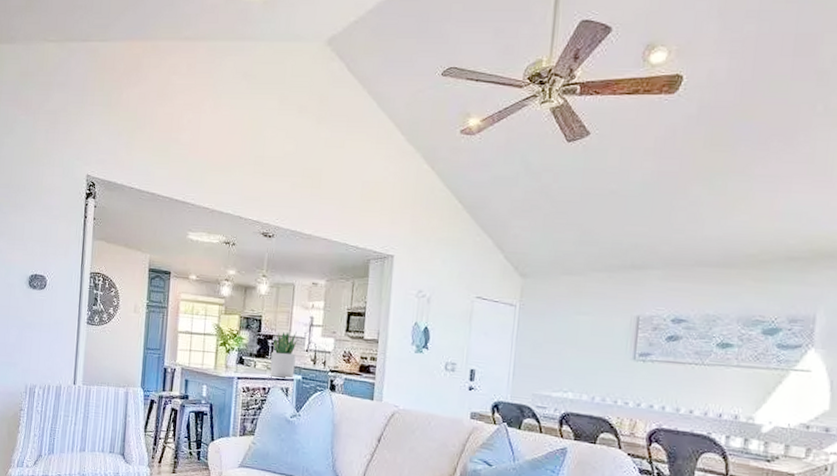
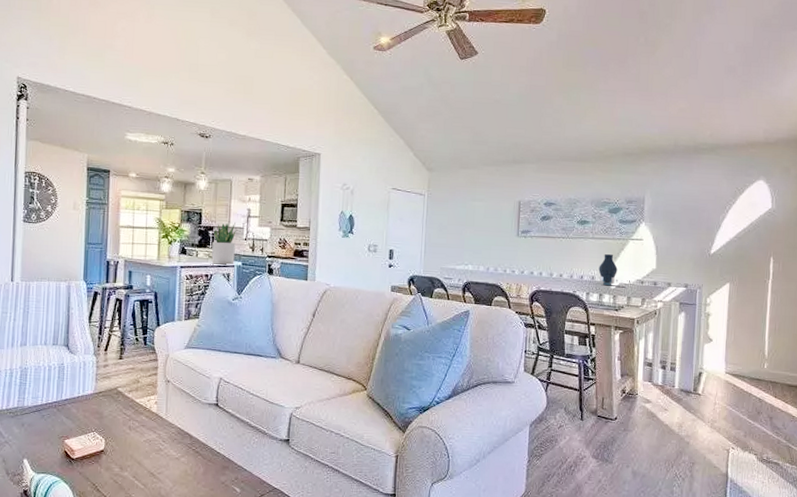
vase: none [744,388,772,429] -> present [598,254,618,286]

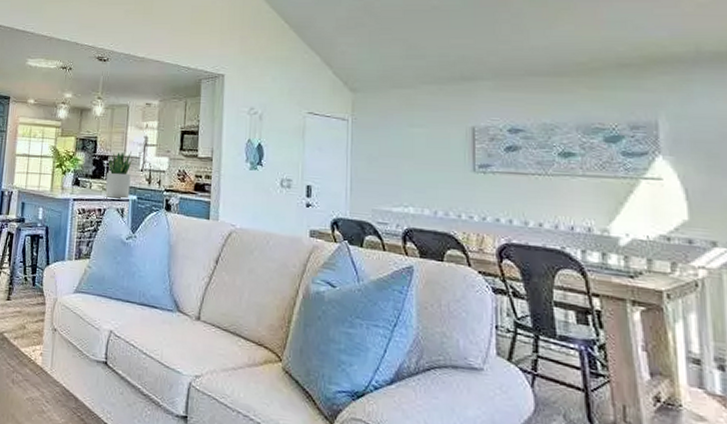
vase: present [598,254,618,286] -> none [597,198,627,243]

